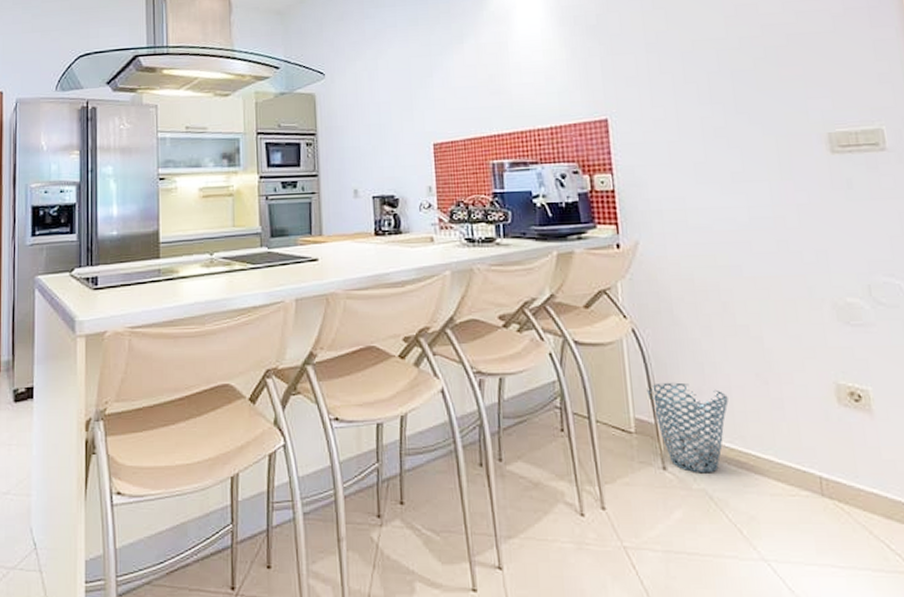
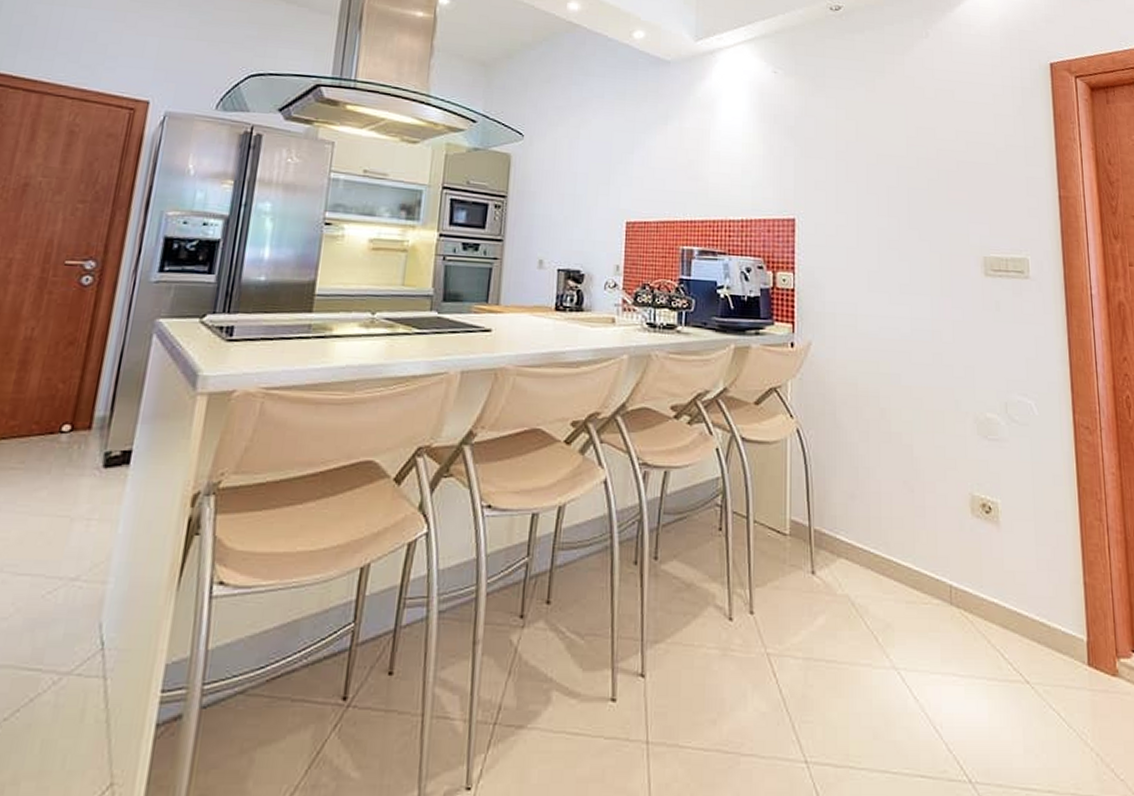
waste basket: present [646,382,729,474] -> none [804,485,877,579]

